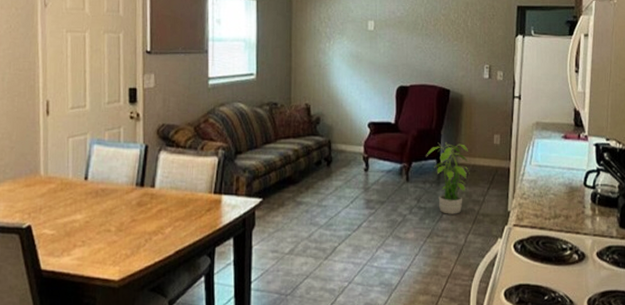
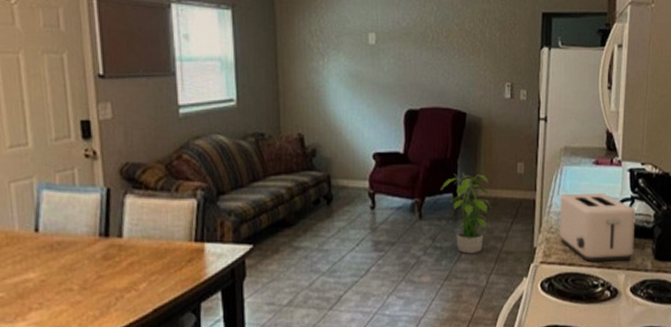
toaster: none [532,164,601,227] -> present [560,192,635,262]

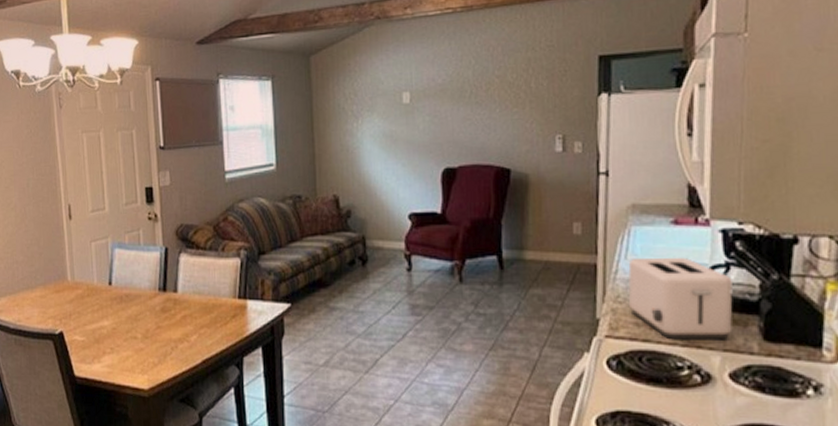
potted plant: present [441,173,491,254] -> none [483,234,542,322]

